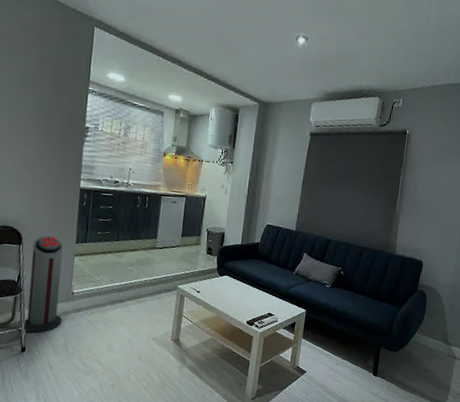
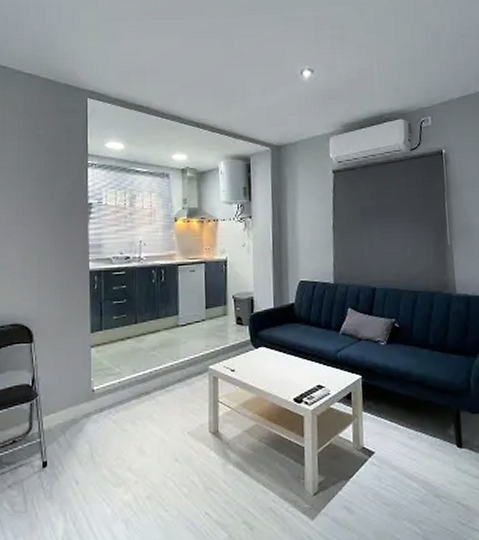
air purifier: present [23,236,63,333] -> none [41,329,84,444]

